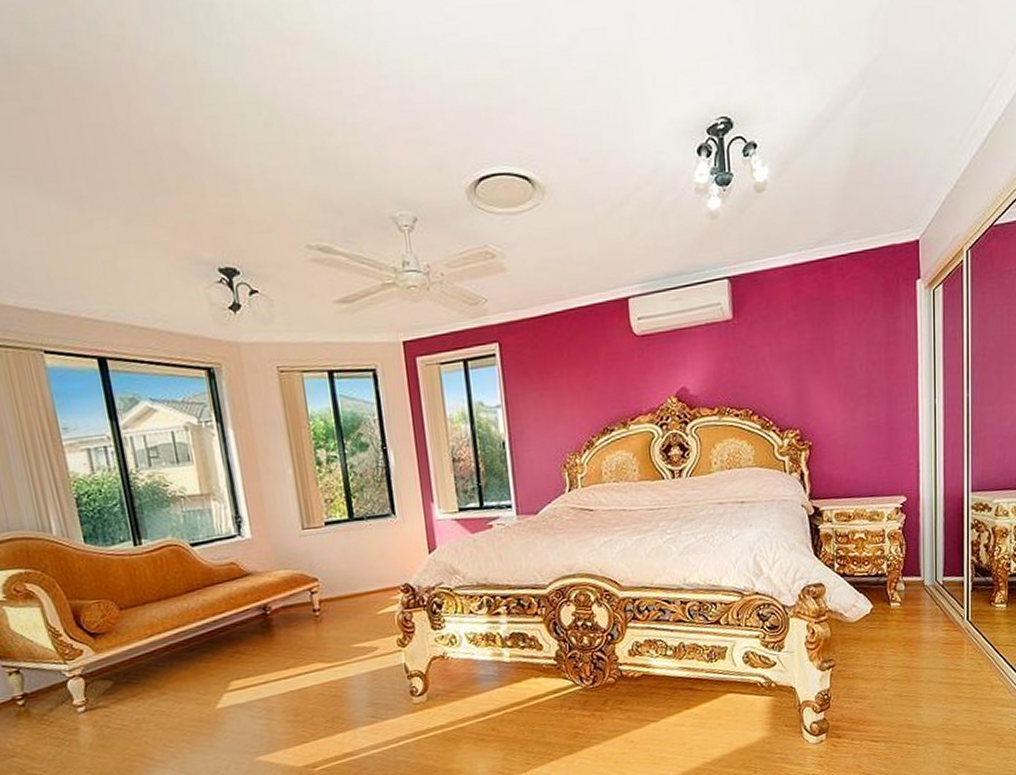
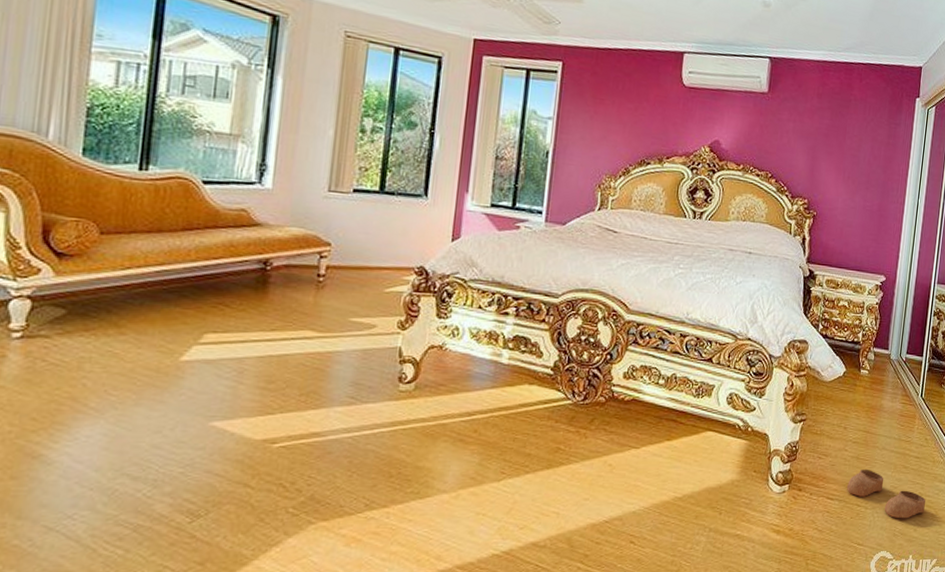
slipper: none [892,705,987,751] -> present [847,470,926,519]

